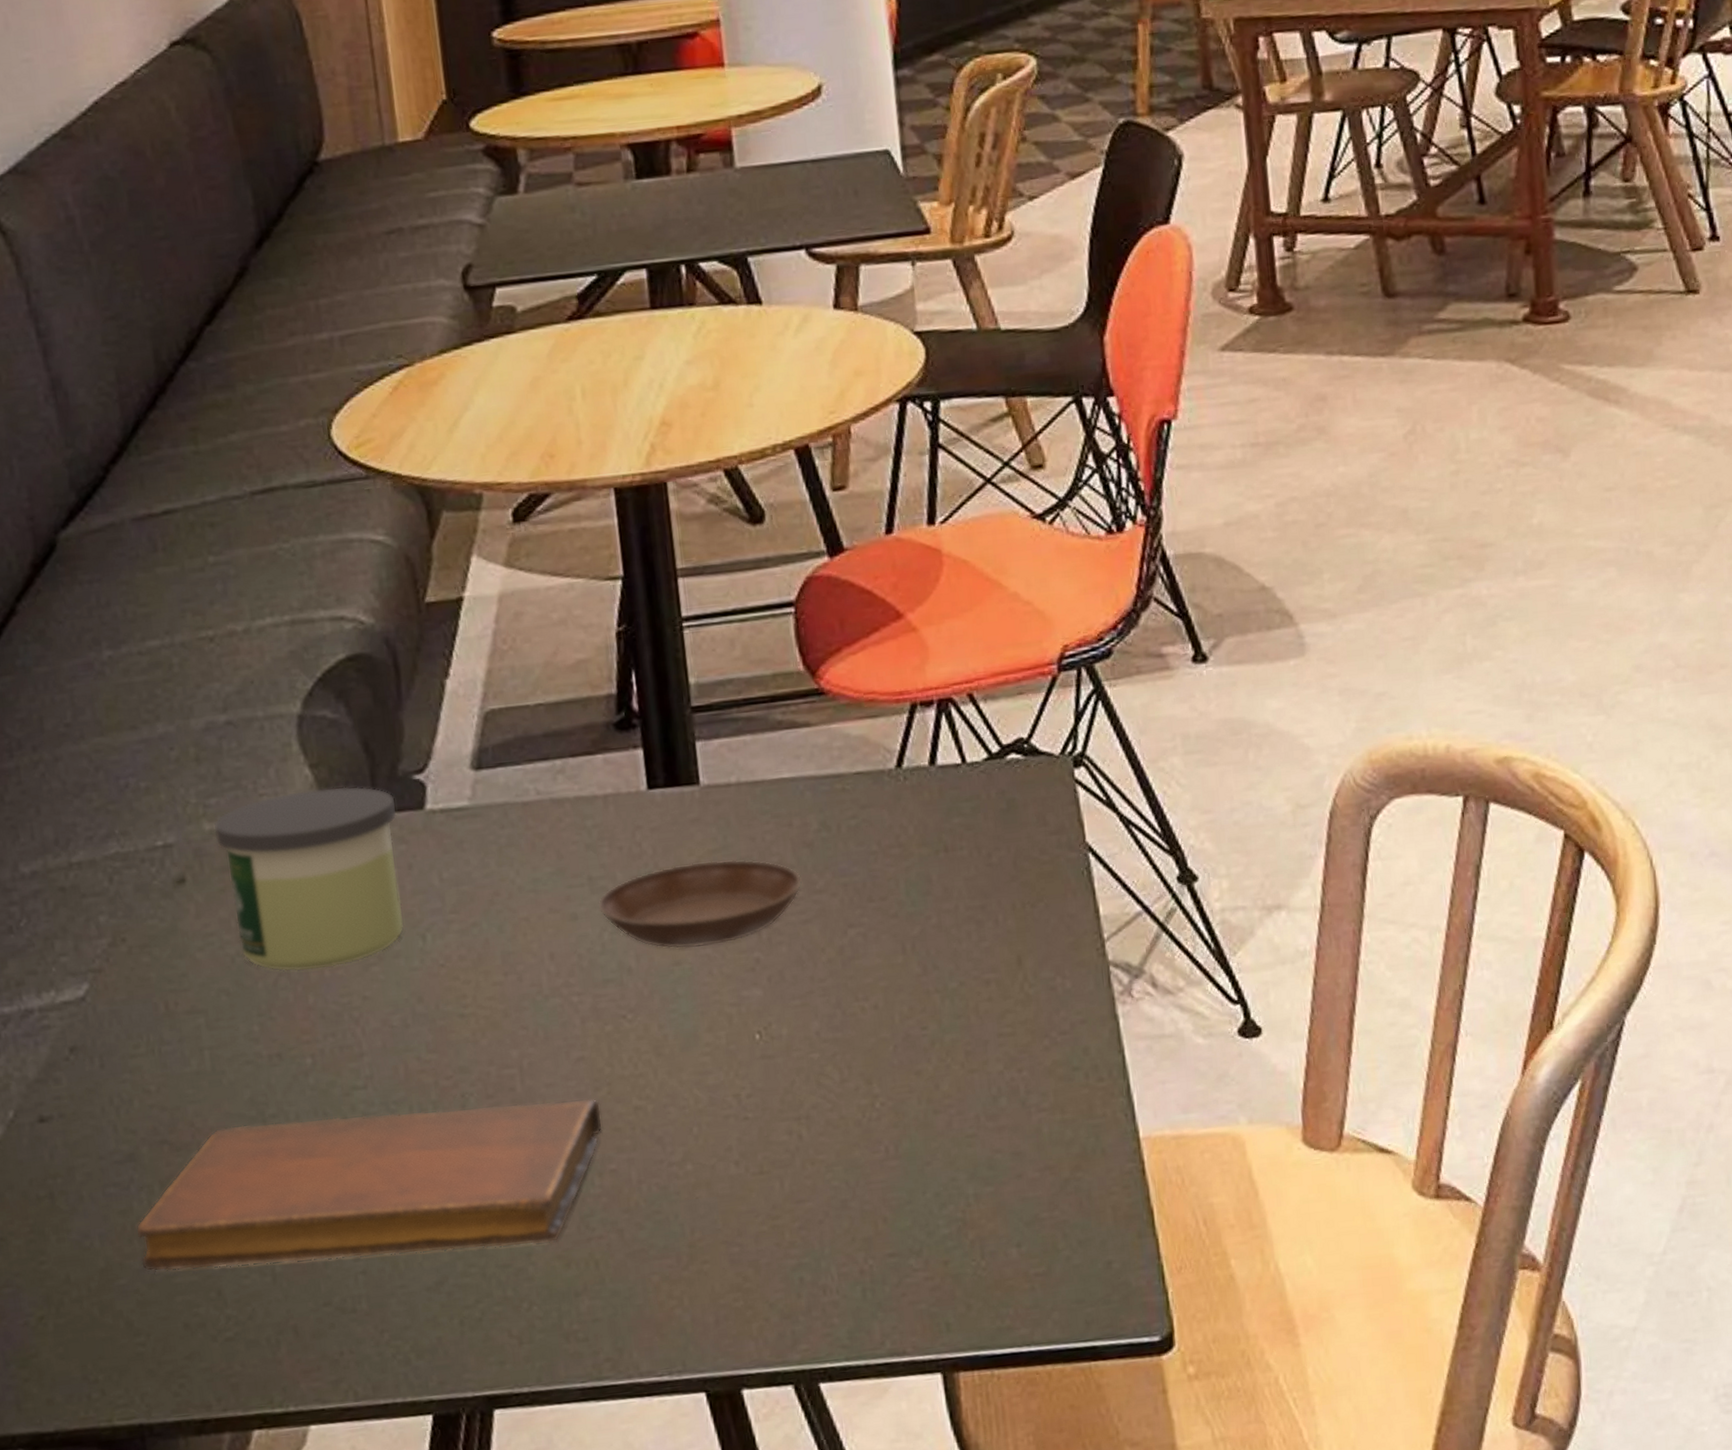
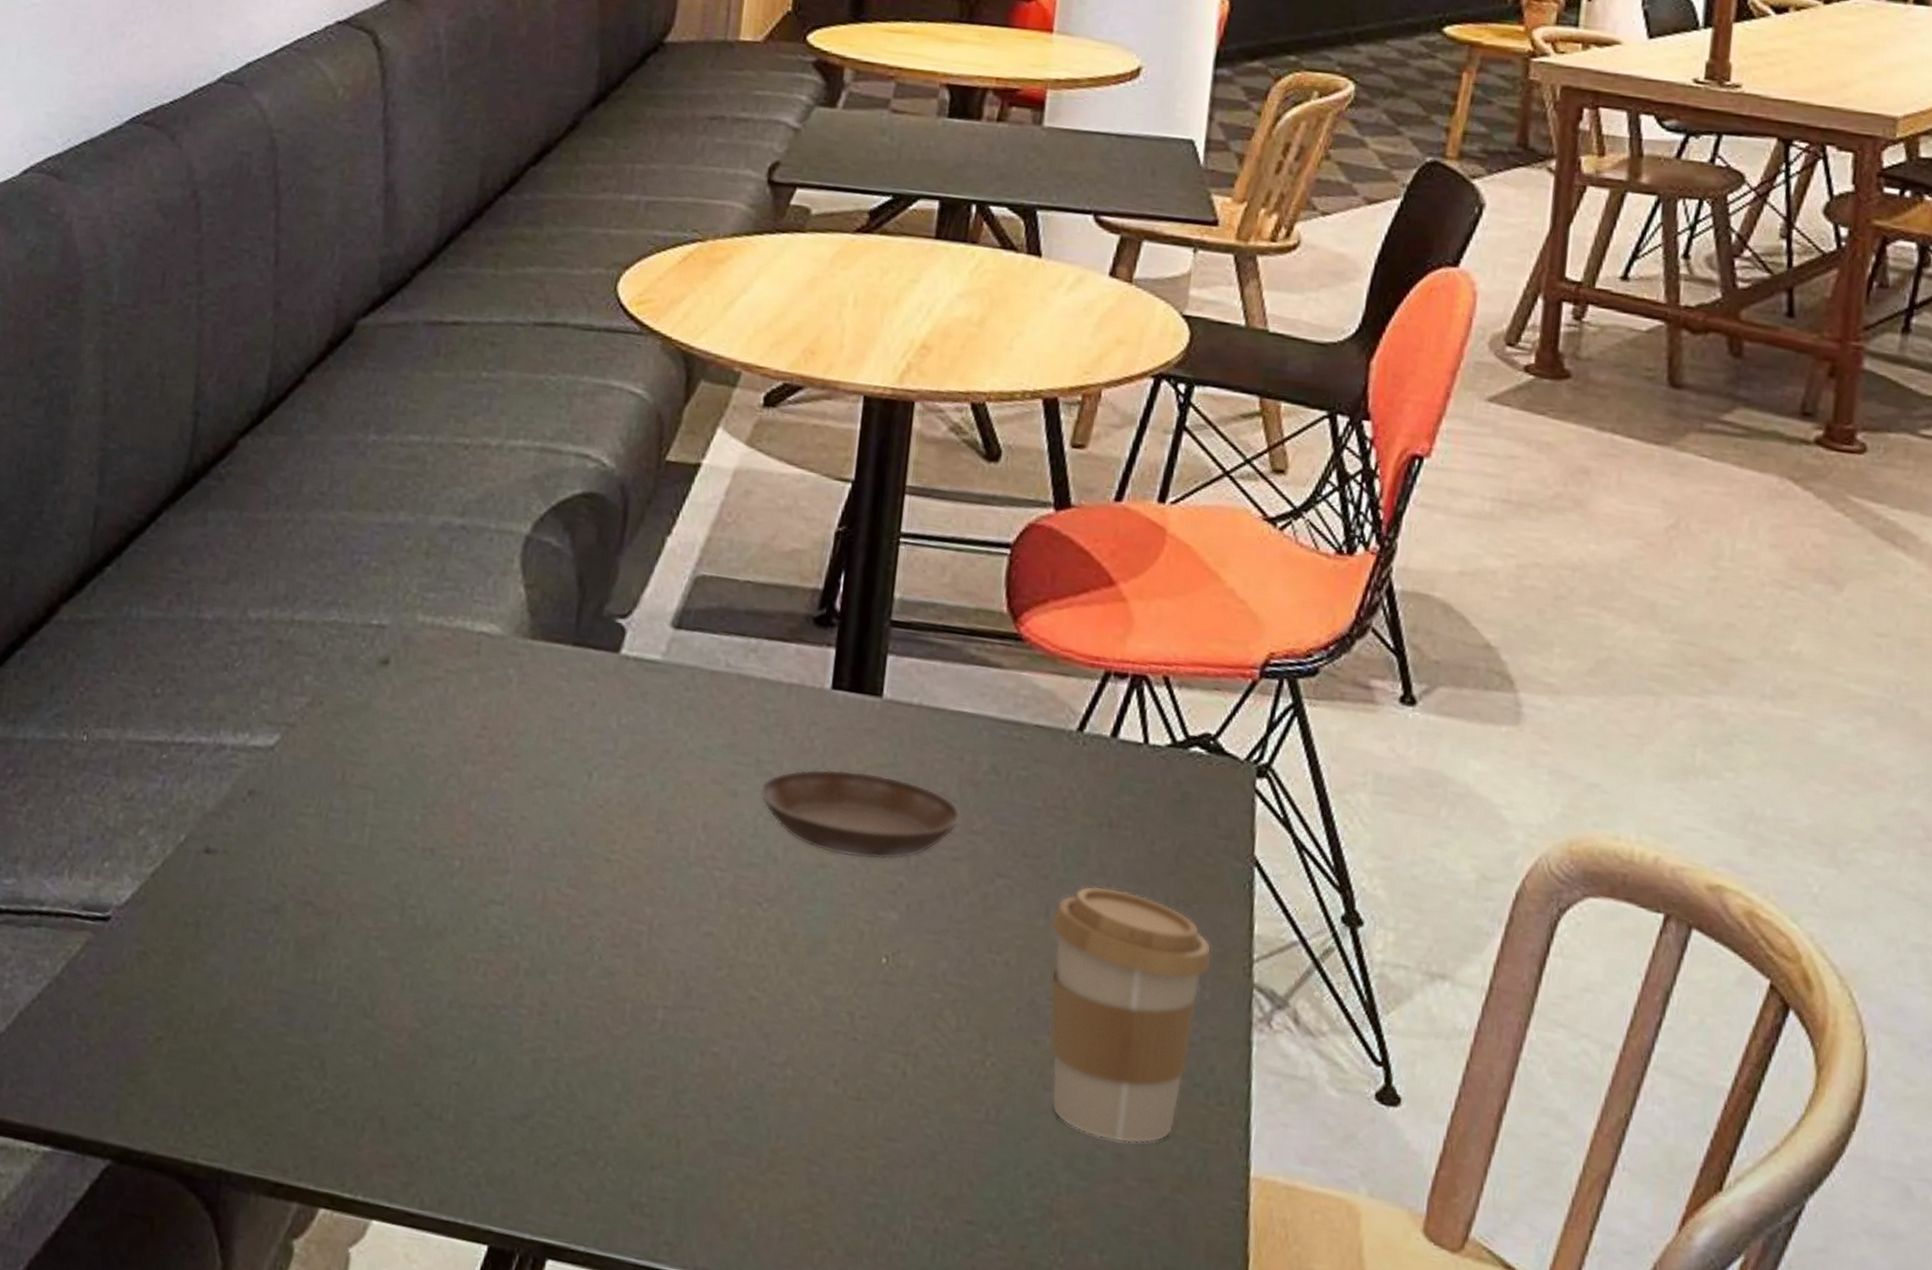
notebook: present [136,1098,603,1272] -> none [259,904,718,1109]
candle: present [213,786,405,972] -> none [422,604,595,782]
coffee cup: none [908,907,1067,1143] -> present [1049,885,1212,1144]

